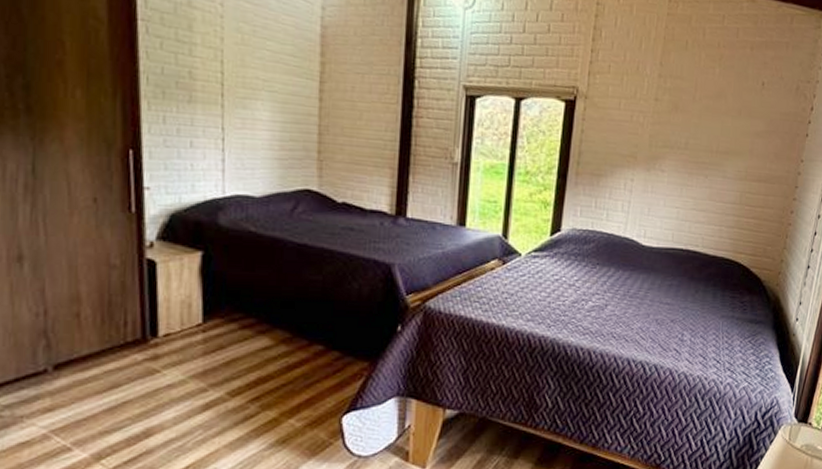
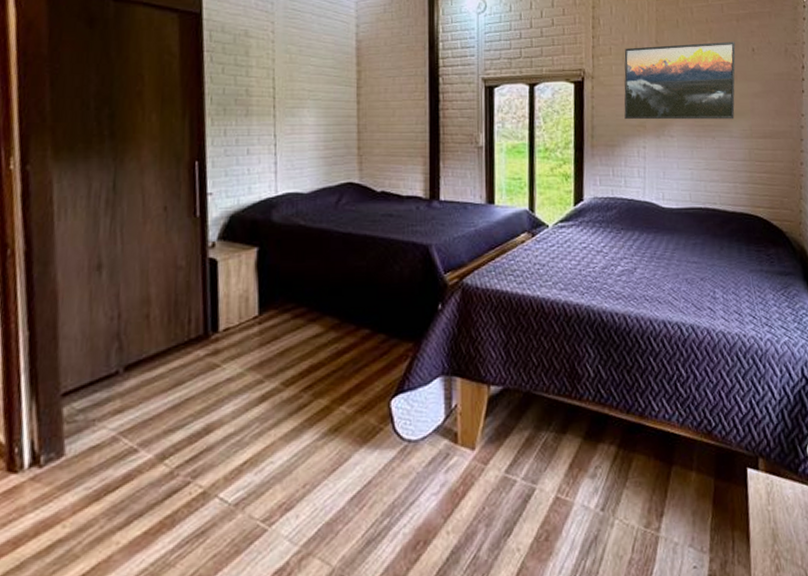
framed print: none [615,67,745,159] -> present [624,41,736,120]

